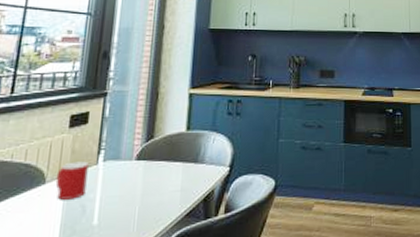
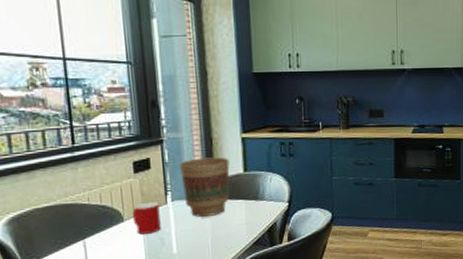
flower pot: none [118,113,173,181] -> present [180,157,230,217]

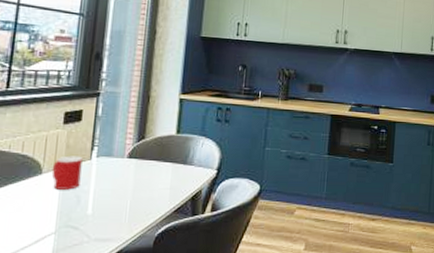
flower pot: present [180,157,230,217] -> none [110,115,163,177]

